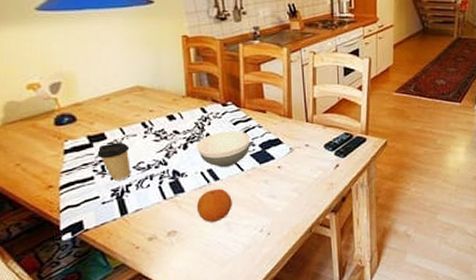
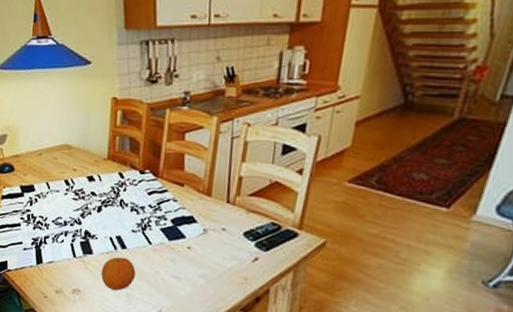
coffee cup: present [97,142,131,181] -> none [25,195,52,232]
bowl: present [196,131,251,167] -> none [109,199,164,237]

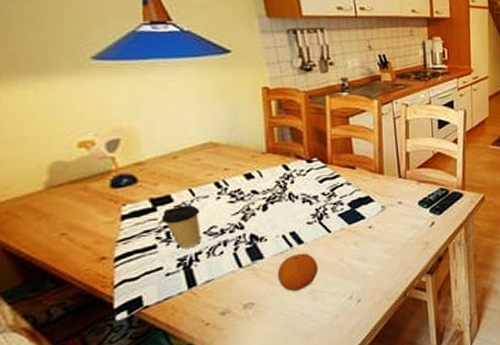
coffee cup: none [25,195,52,232] -> present [161,205,201,249]

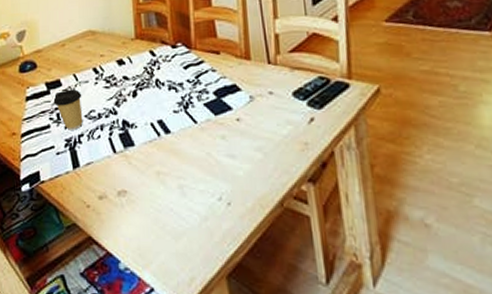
fruit: present [277,253,318,291] -> none [146,143,185,183]

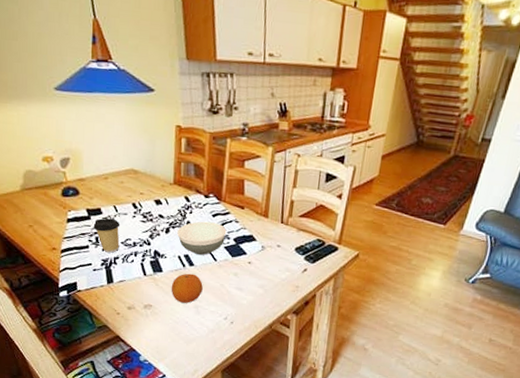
bowl: none [146,75,204,118] -> present [177,221,227,255]
fruit: none [146,143,185,183] -> present [171,273,203,303]

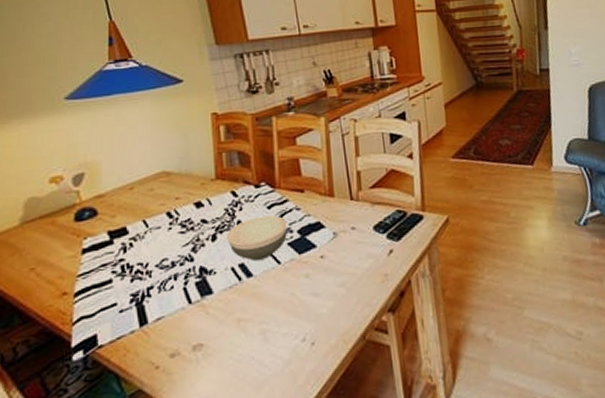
coffee cup: present [93,218,120,253] -> none [117,236,153,283]
fruit: present [171,273,203,303] -> none [226,287,268,331]

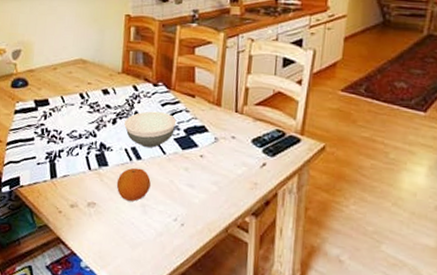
fruit: none [226,287,268,331] -> present [116,167,151,201]

